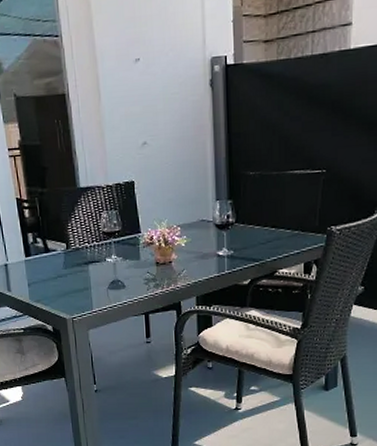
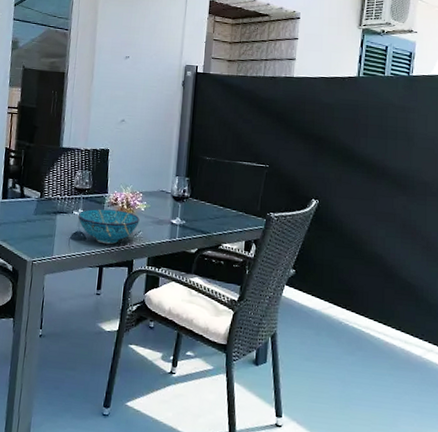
bowl: none [112,250,182,289] -> present [78,208,140,245]

